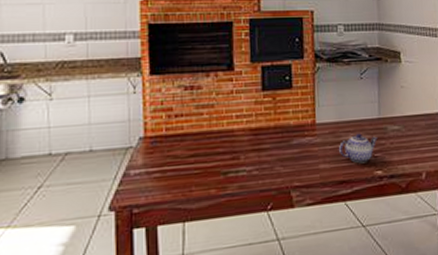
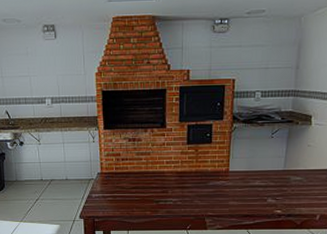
teapot: present [339,133,378,164] -> none [247,181,280,204]

